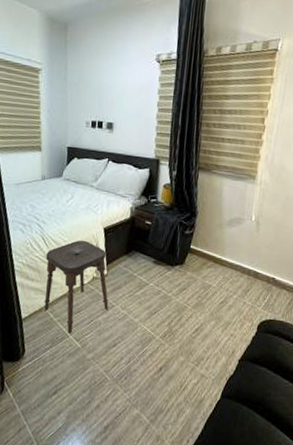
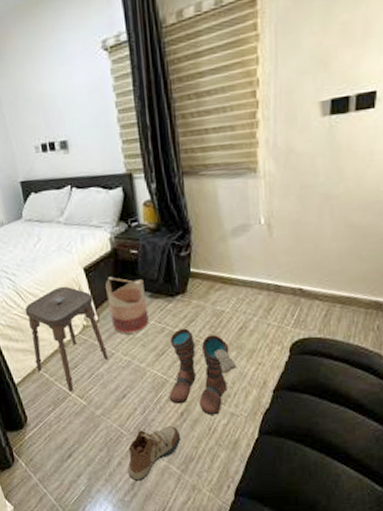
shoe: none [103,378,156,426] -> present [127,426,181,482]
basket: none [117,239,151,291] -> present [105,276,149,334]
boots: none [152,294,214,374] -> present [169,328,238,415]

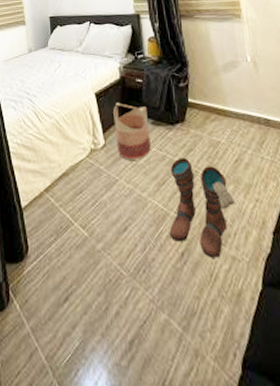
stool: present [25,286,108,392] -> none [40,109,112,220]
shoe: present [127,426,181,482] -> none [125,268,182,340]

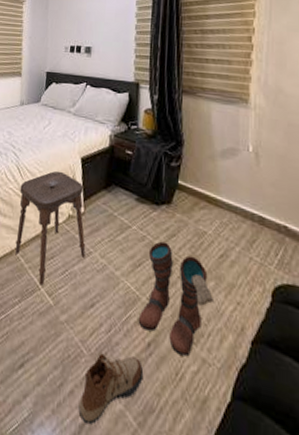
stool: none [40,109,112,220] -> present [15,171,86,286]
basket: present [113,102,151,160] -> none [96,171,133,236]
shoe: none [125,268,182,340] -> present [78,353,144,425]

